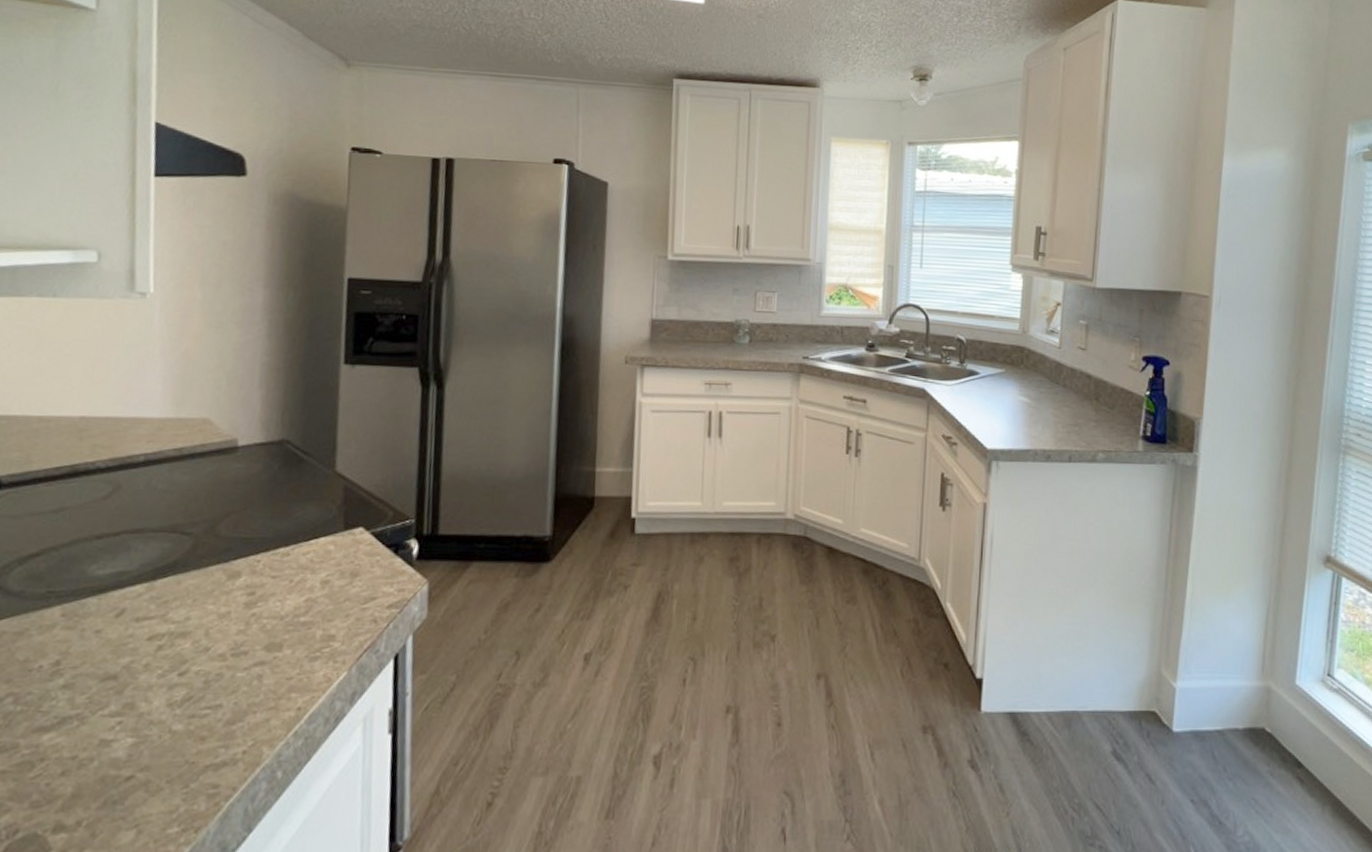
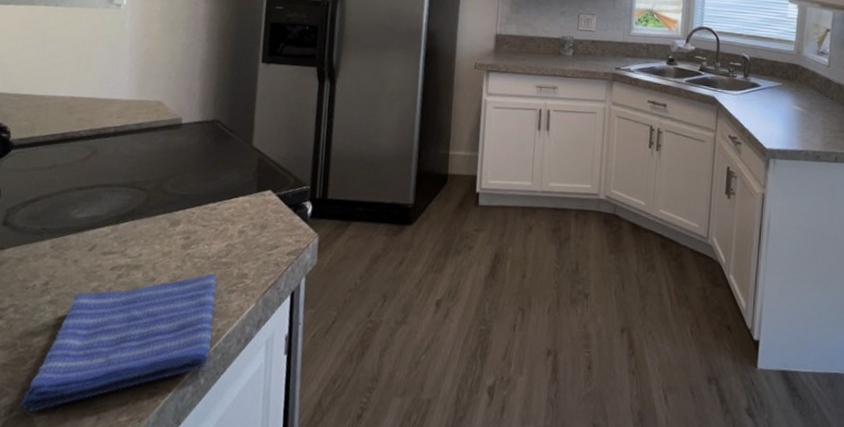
dish towel: none [26,638,294,832] -> present [19,274,217,413]

